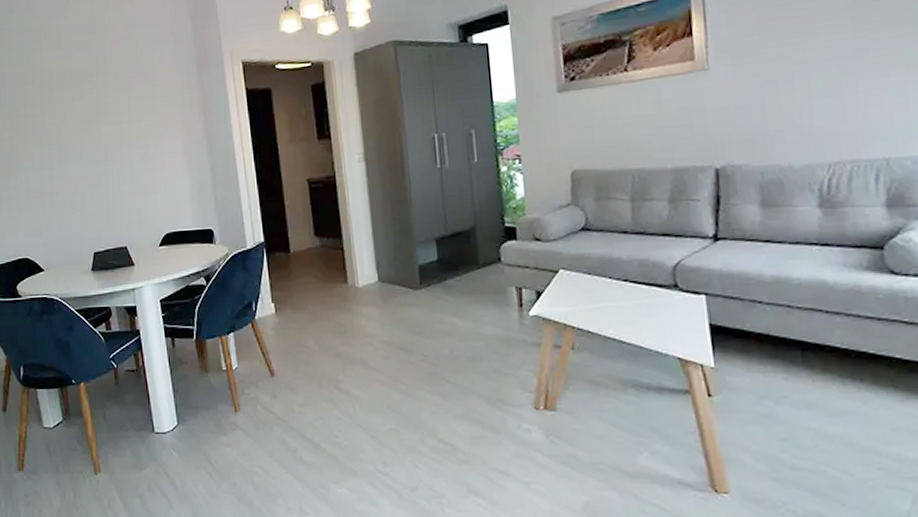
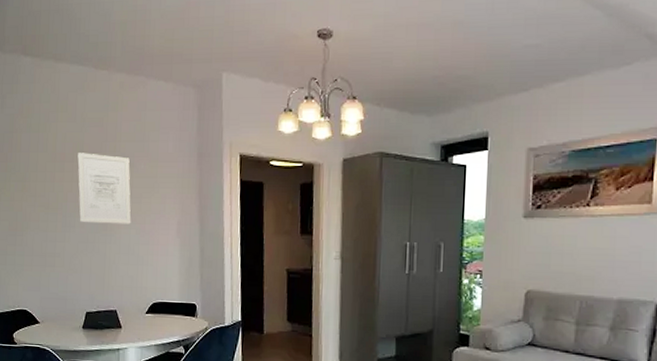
wall art: none [67,79,133,155] -> present [77,153,131,224]

